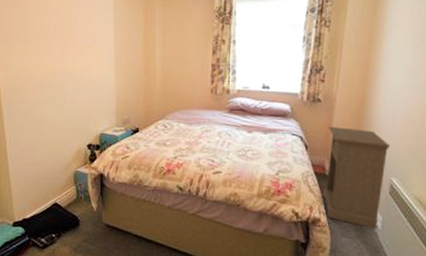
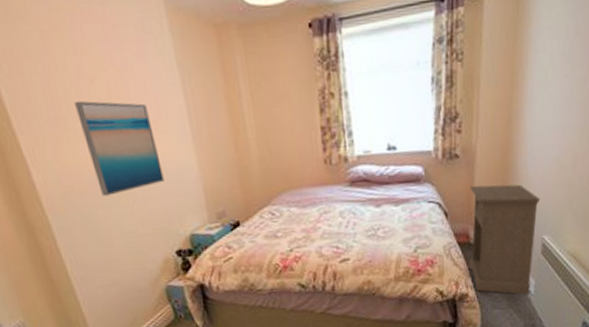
wall art: none [38,26,89,96] -> present [75,100,164,197]

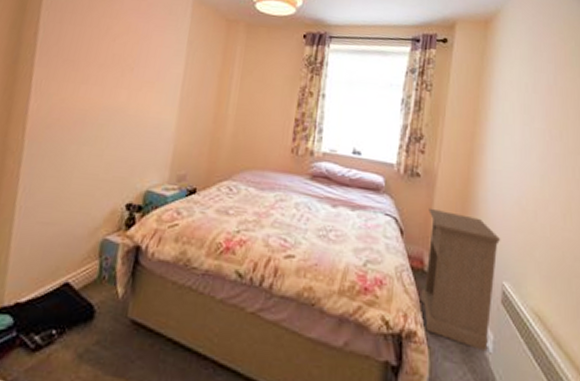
wall art: present [75,100,164,197] -> none [81,51,151,136]

